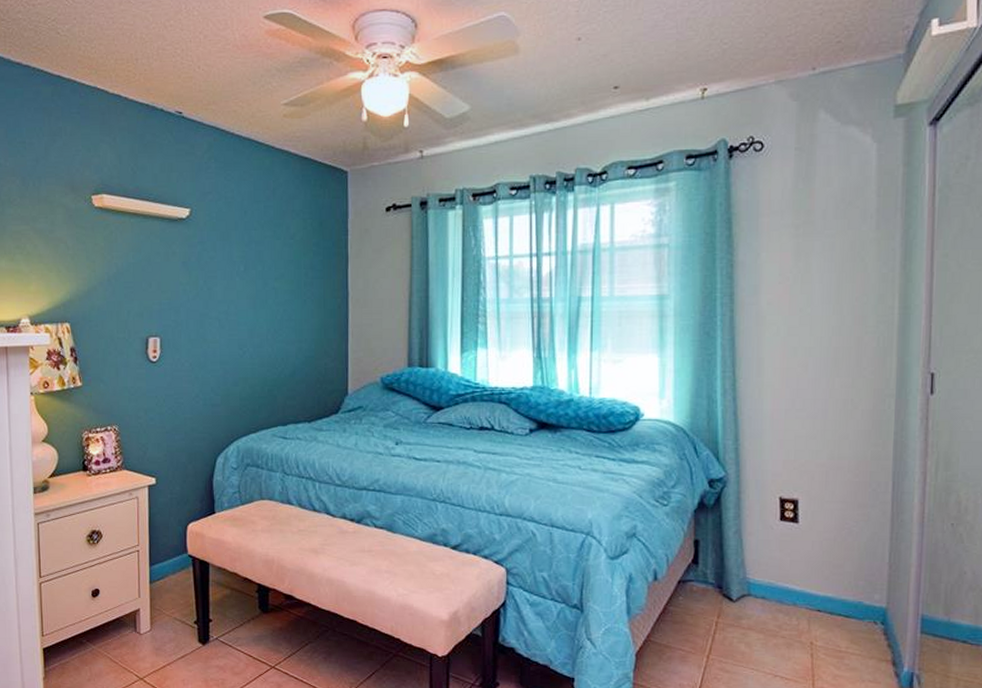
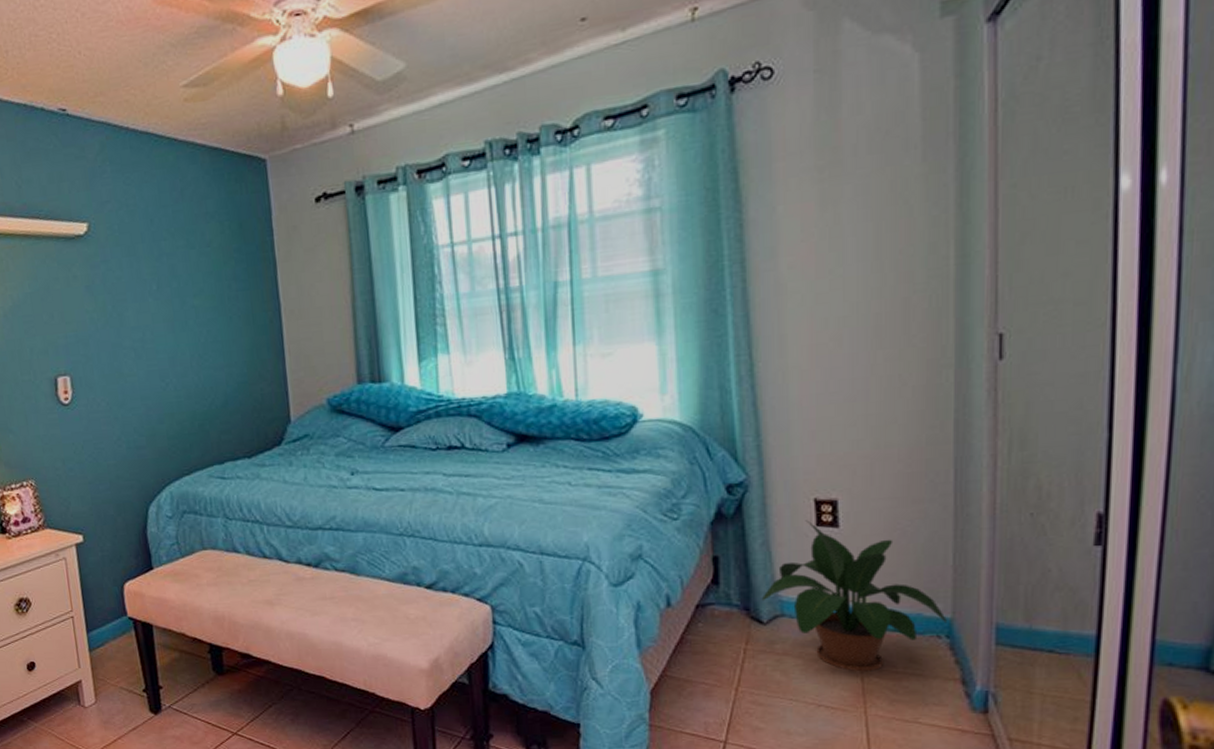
potted plant: none [732,515,882,649] -> present [761,520,947,672]

